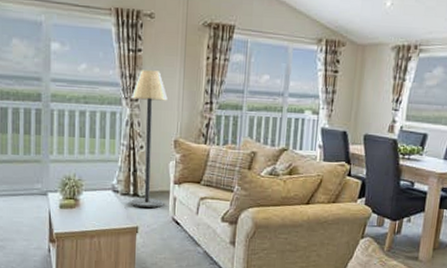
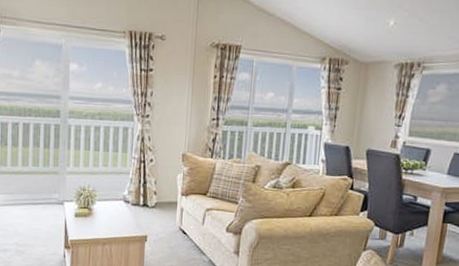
floor lamp: present [130,70,168,208] -> none [139,88,177,218]

